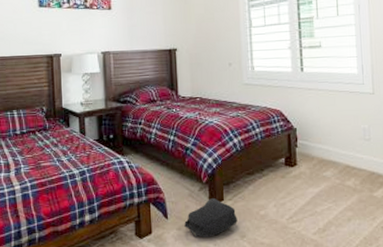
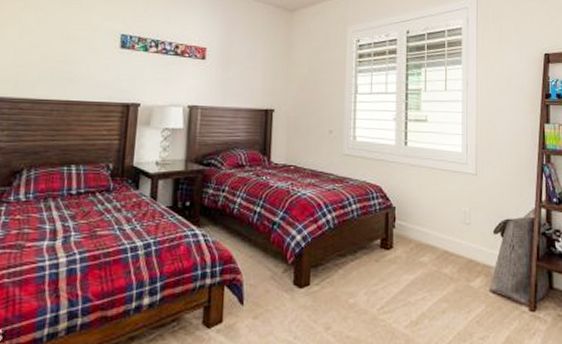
backpack: present [184,198,238,238] -> none [262,282,323,329]

